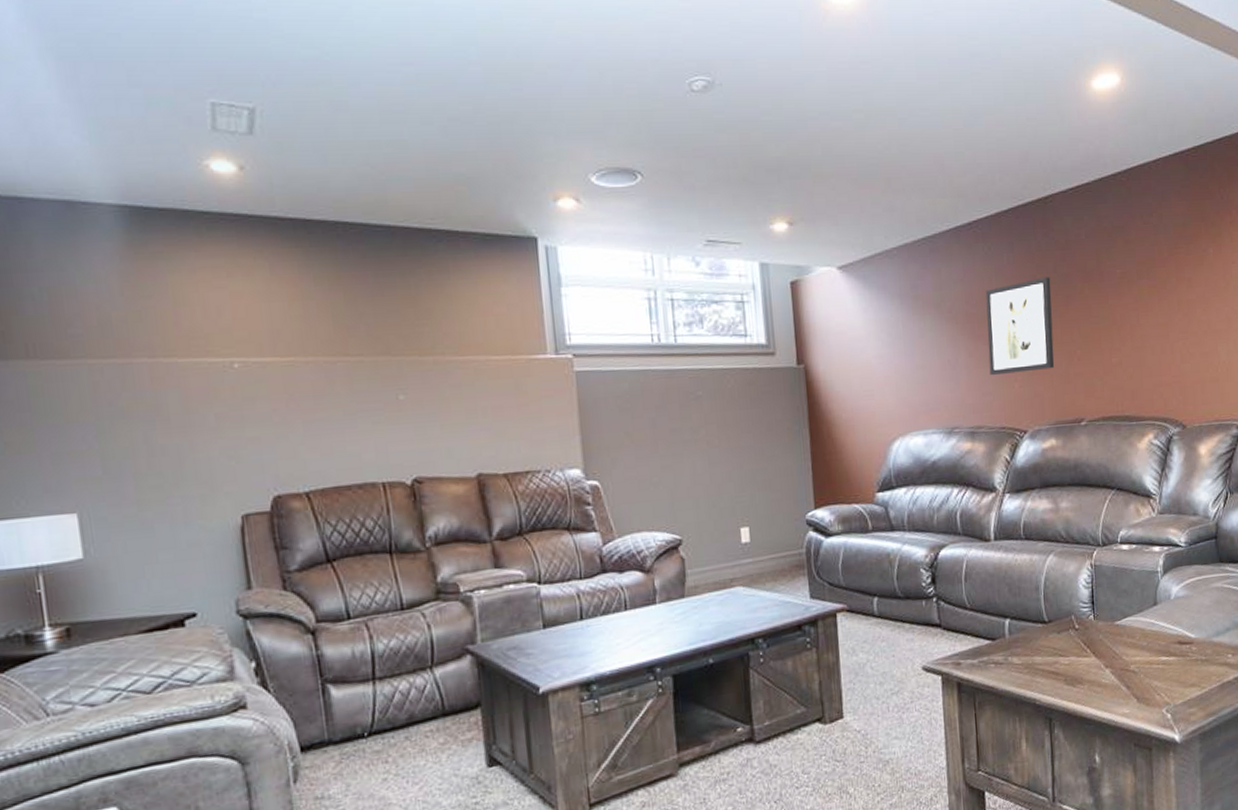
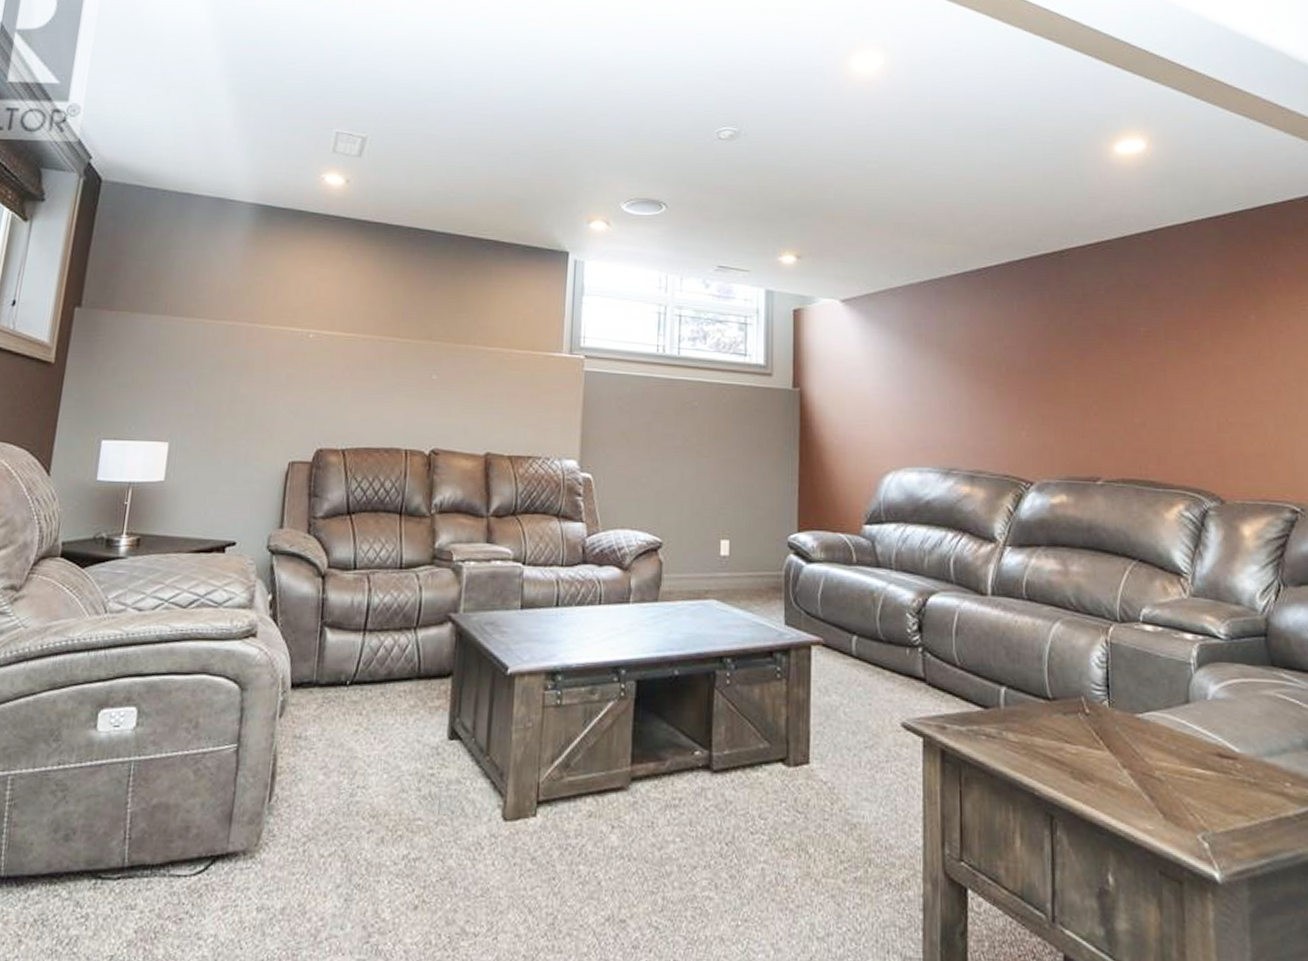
wall art: present [985,277,1055,376] -> none [993,328,1067,421]

